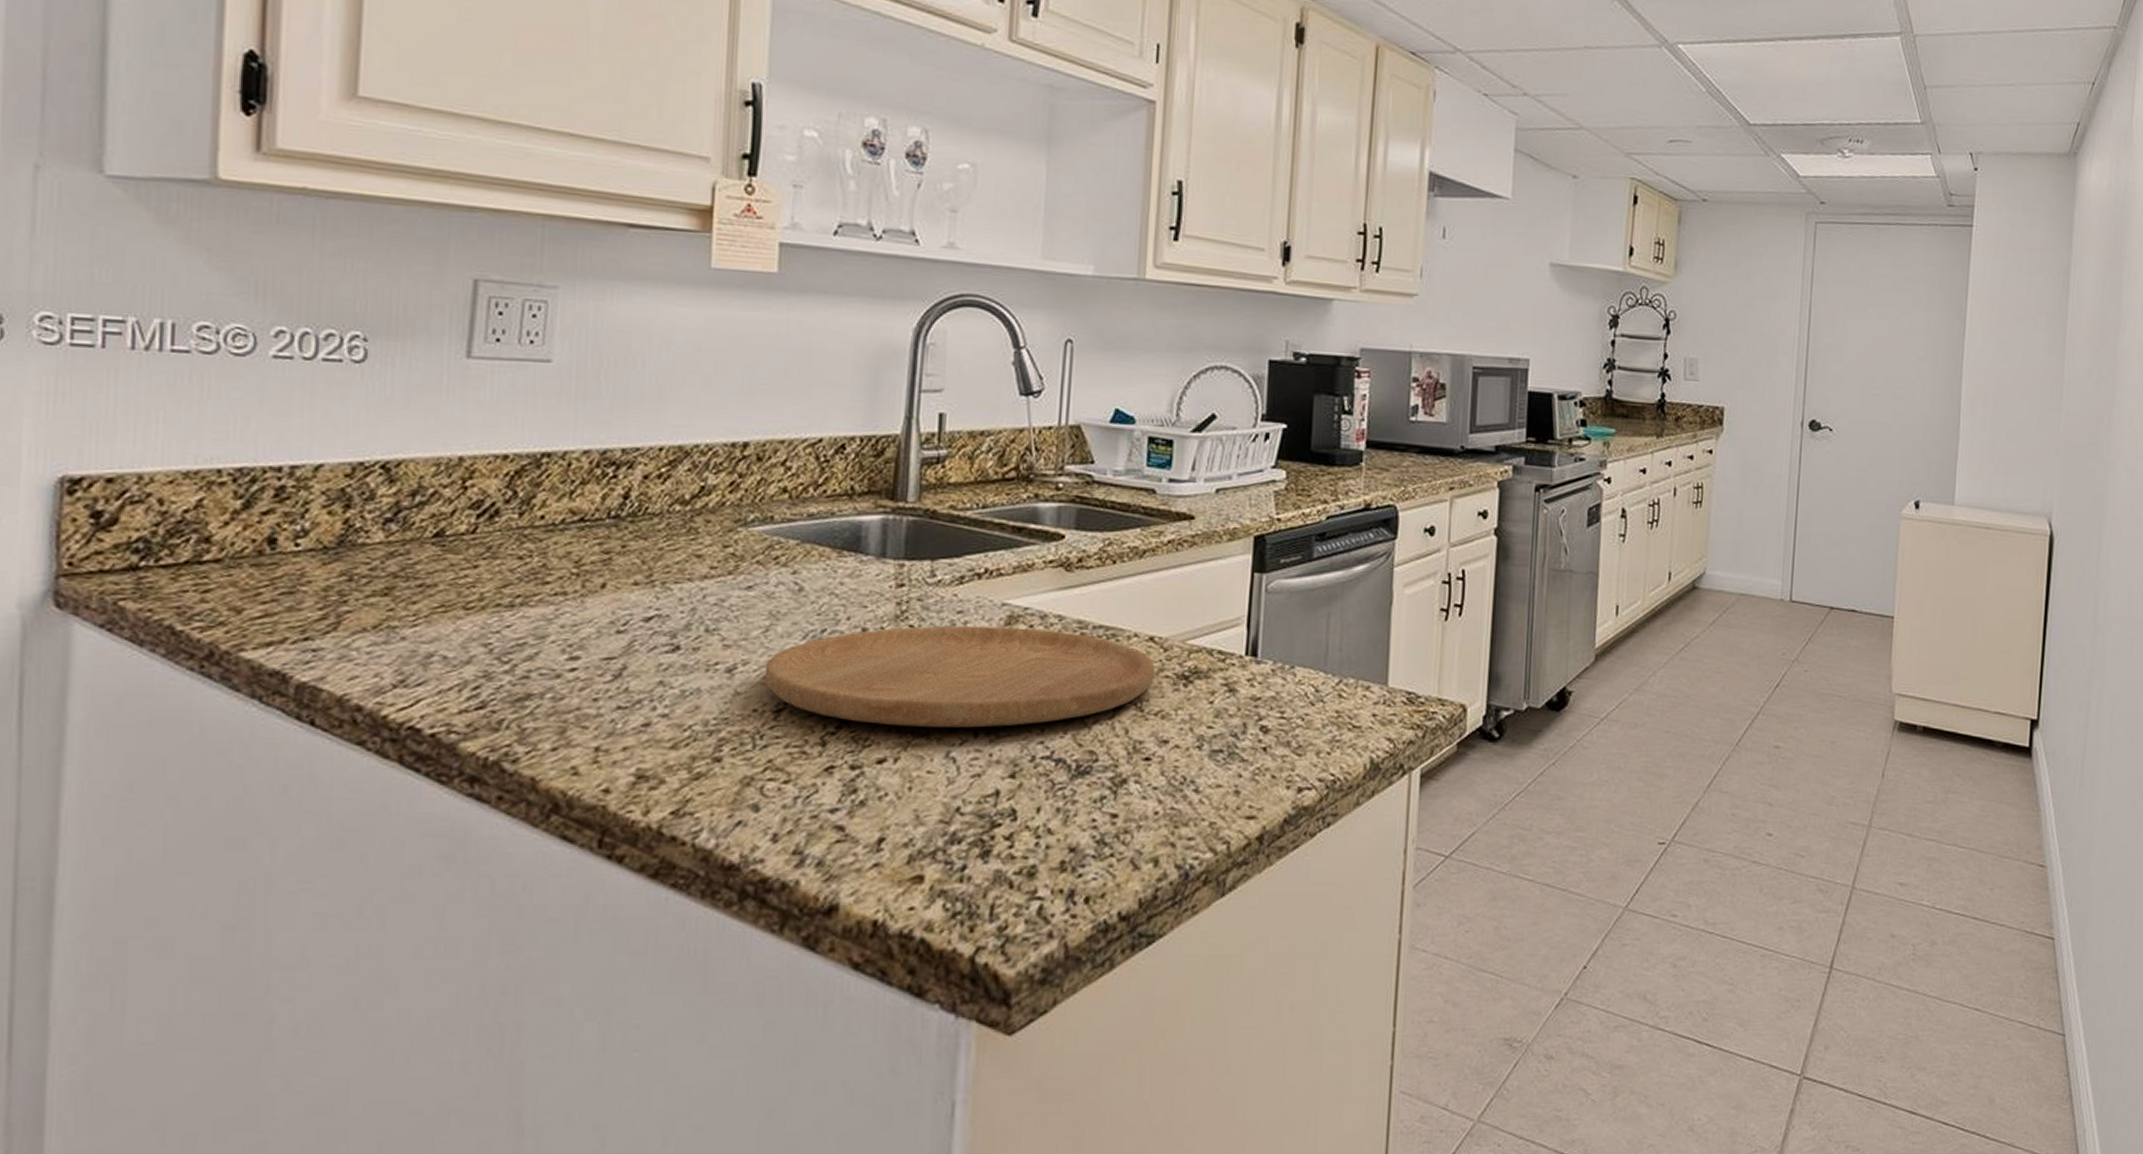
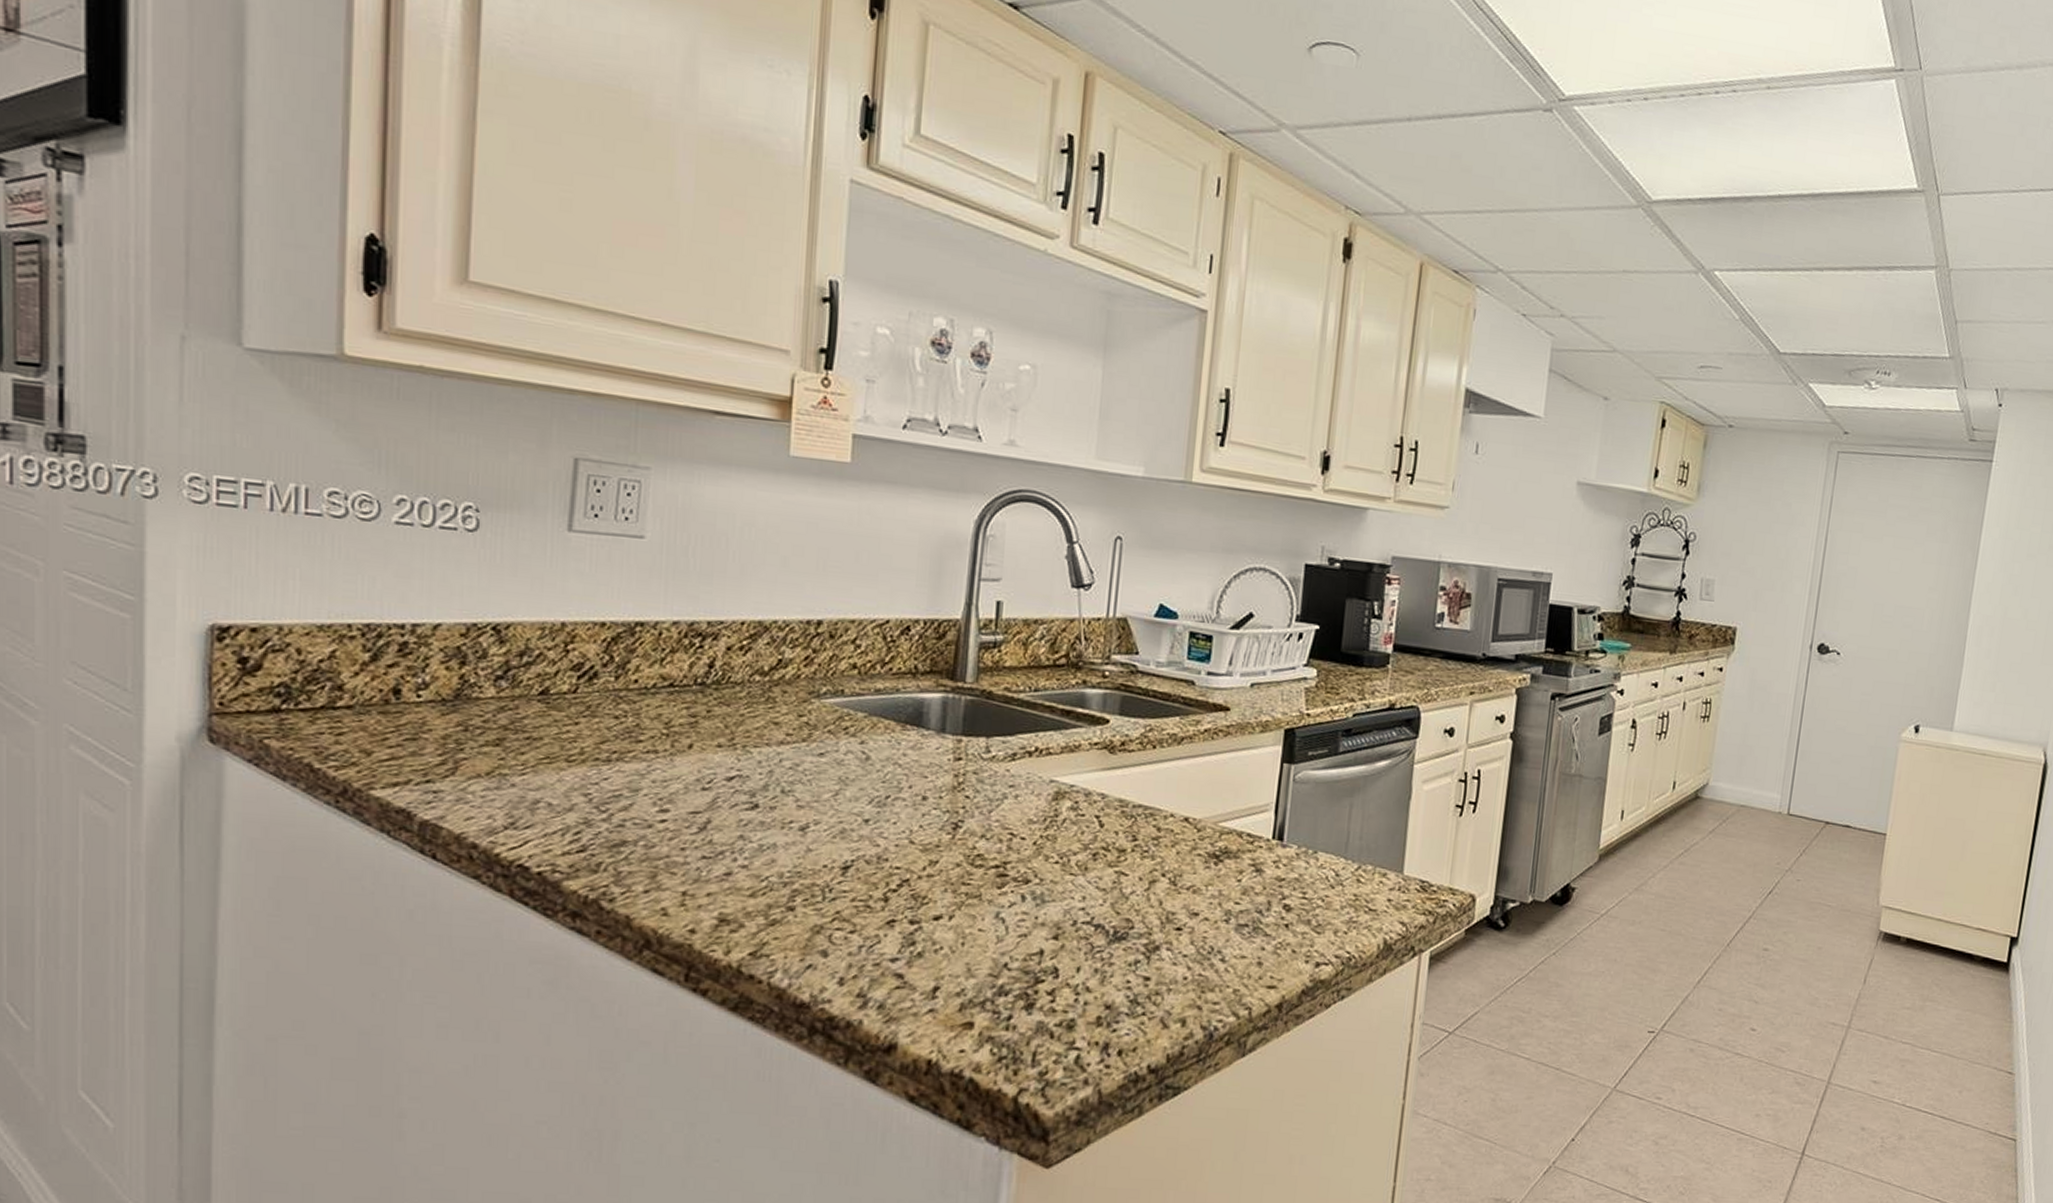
cutting board: present [764,625,1155,728] -> none [833,797,1189,893]

